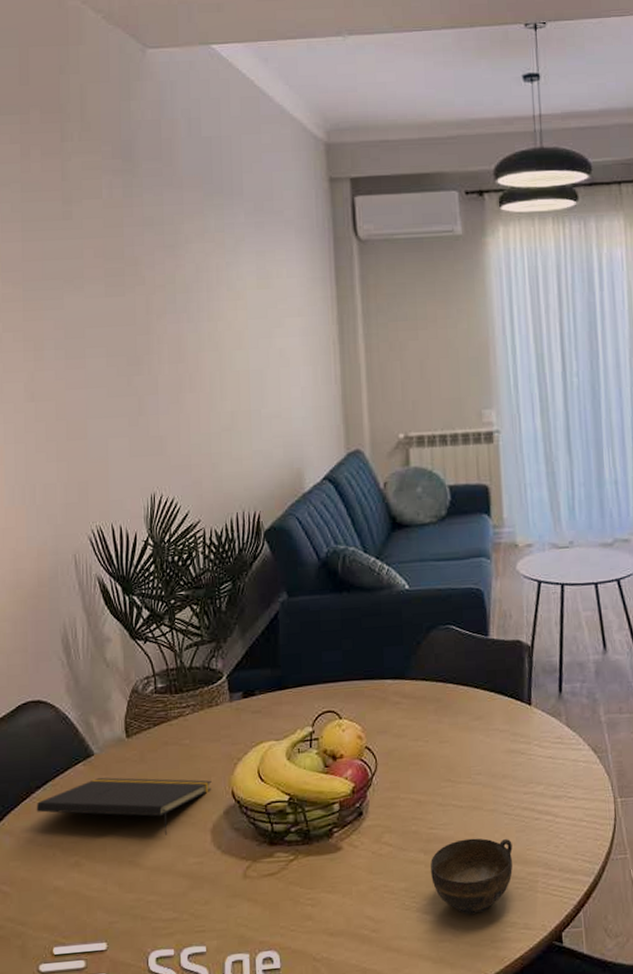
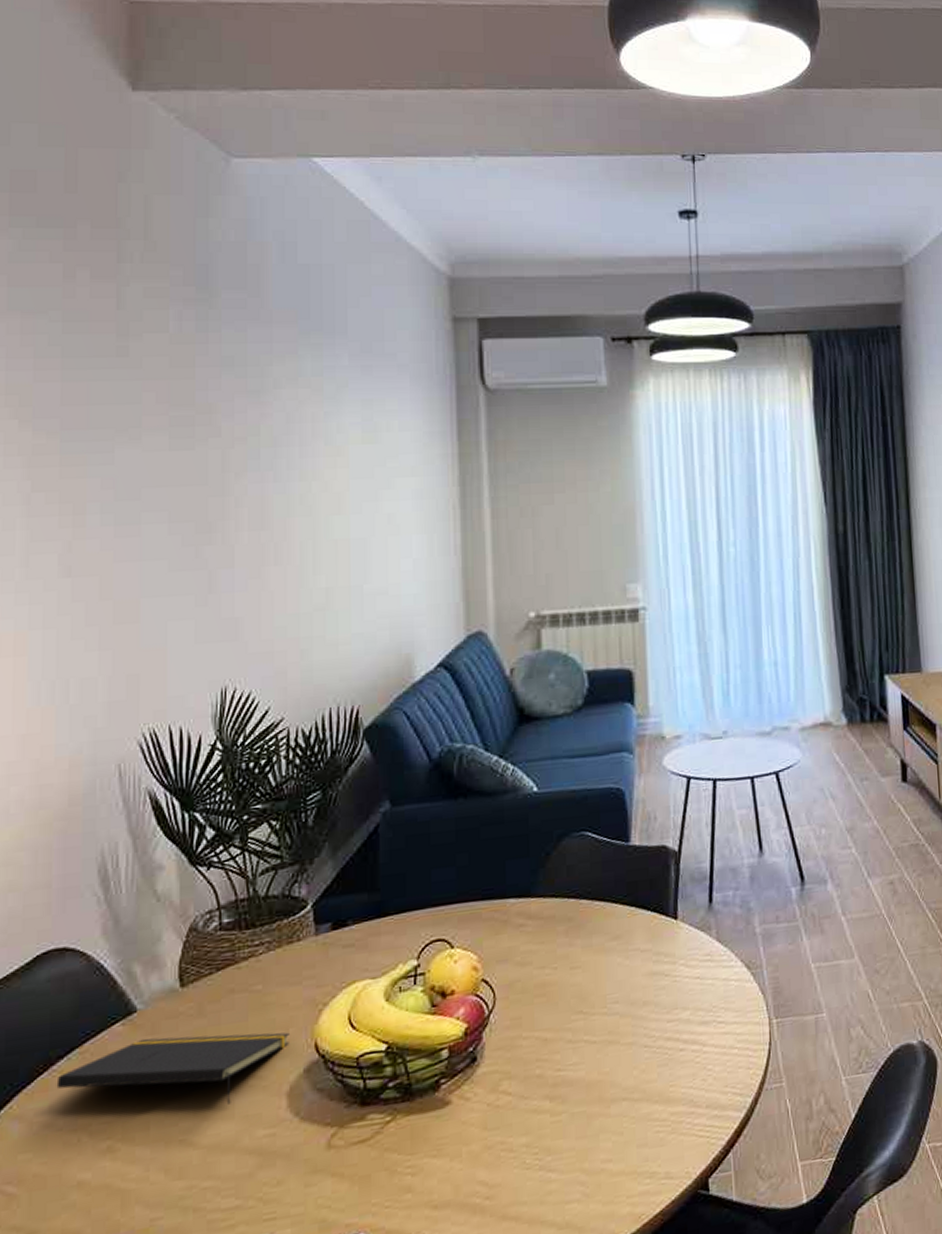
cup: present [431,838,513,915] -> none [557,1074,653,1168]

